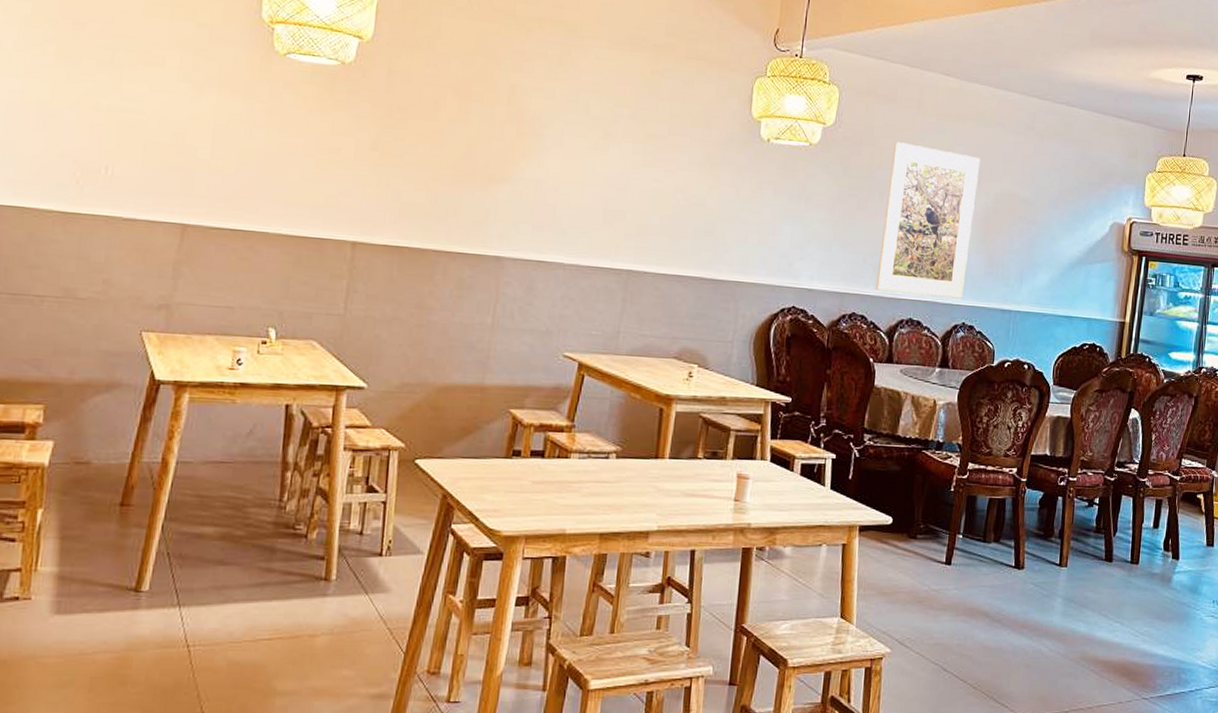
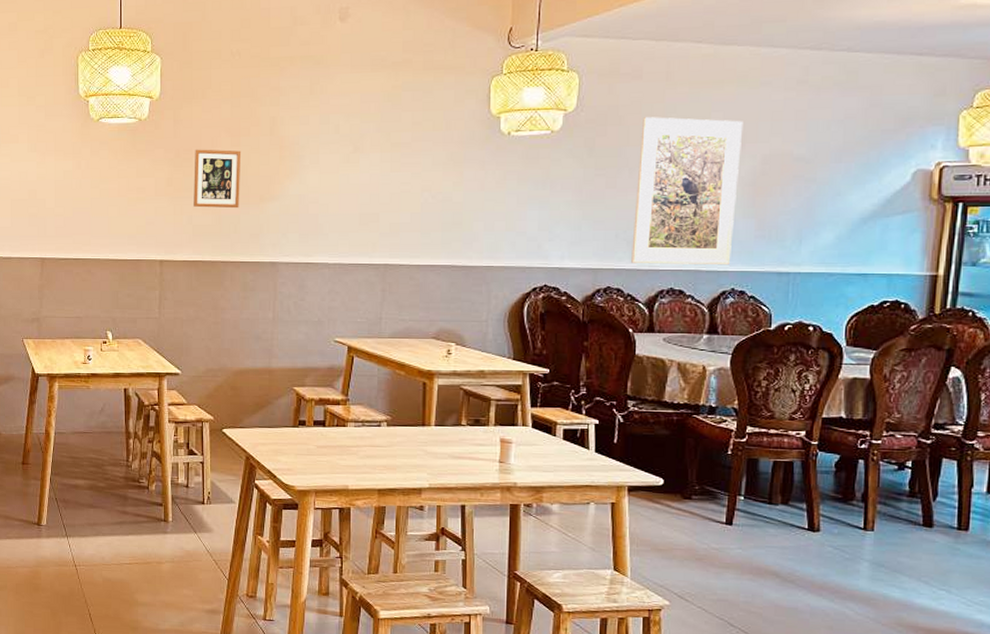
picture frame: none [404,109,471,188] -> present [194,149,242,209]

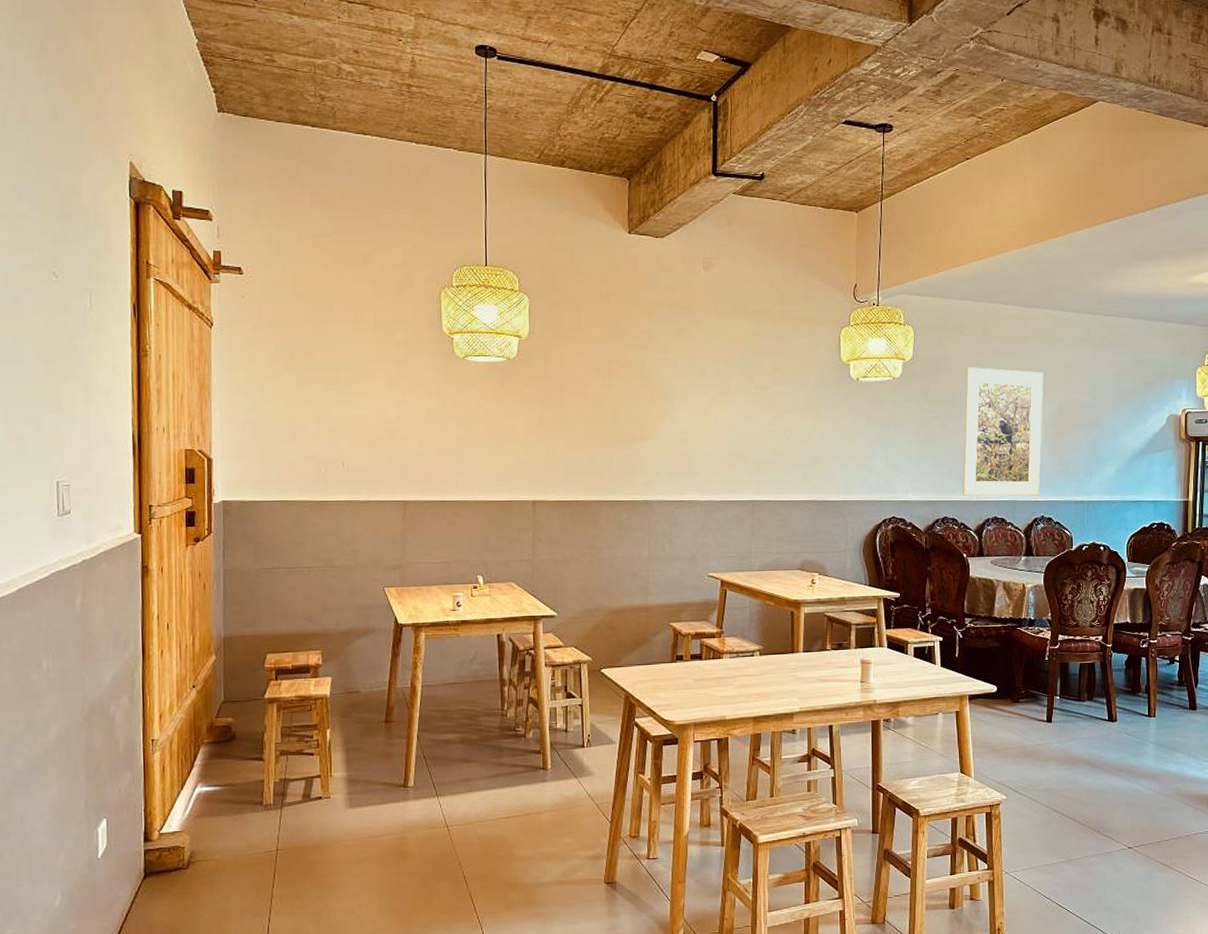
picture frame: present [194,149,242,209] -> none [565,389,613,448]

